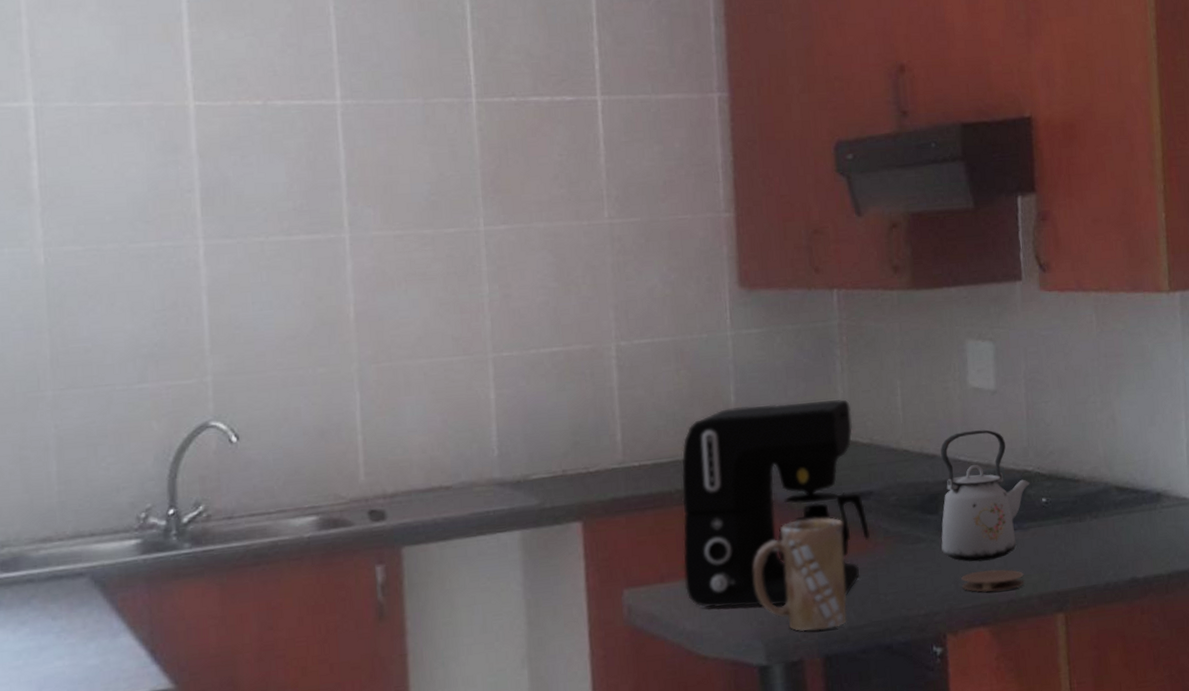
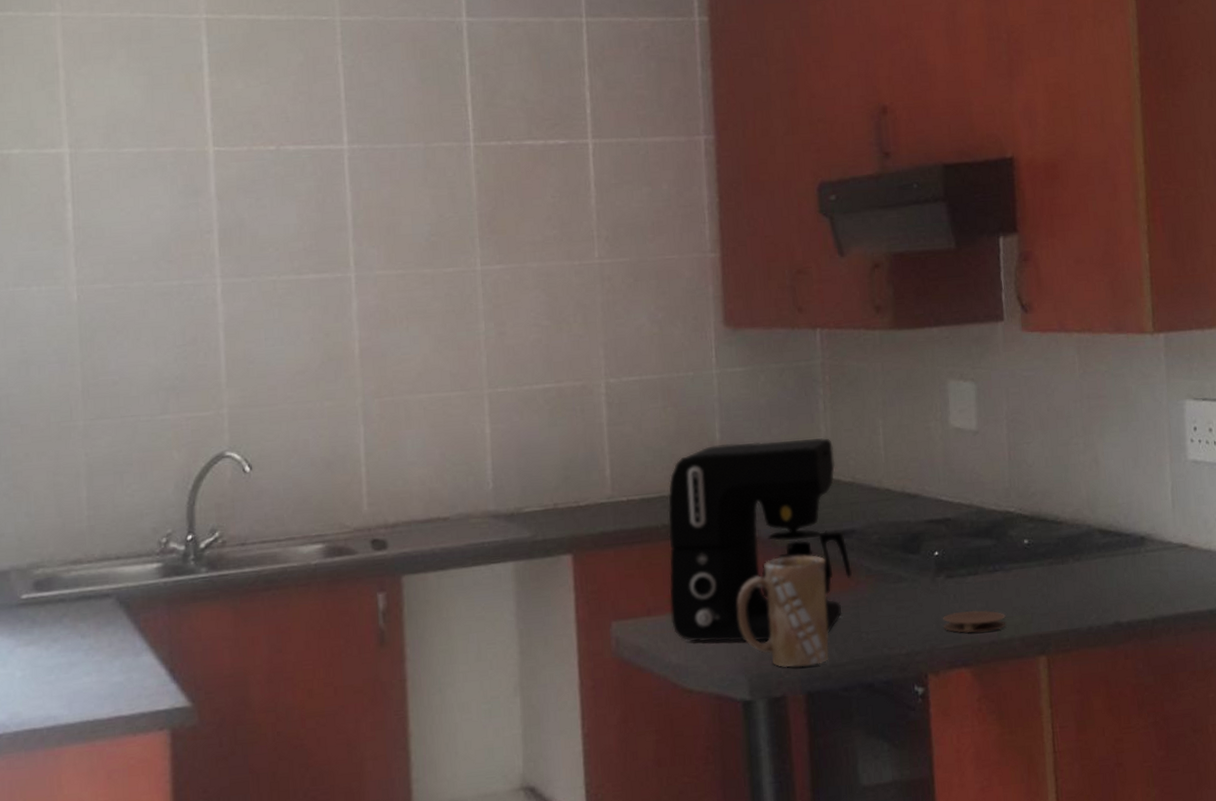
kettle: present [941,429,1031,562] -> none [922,470,1013,602]

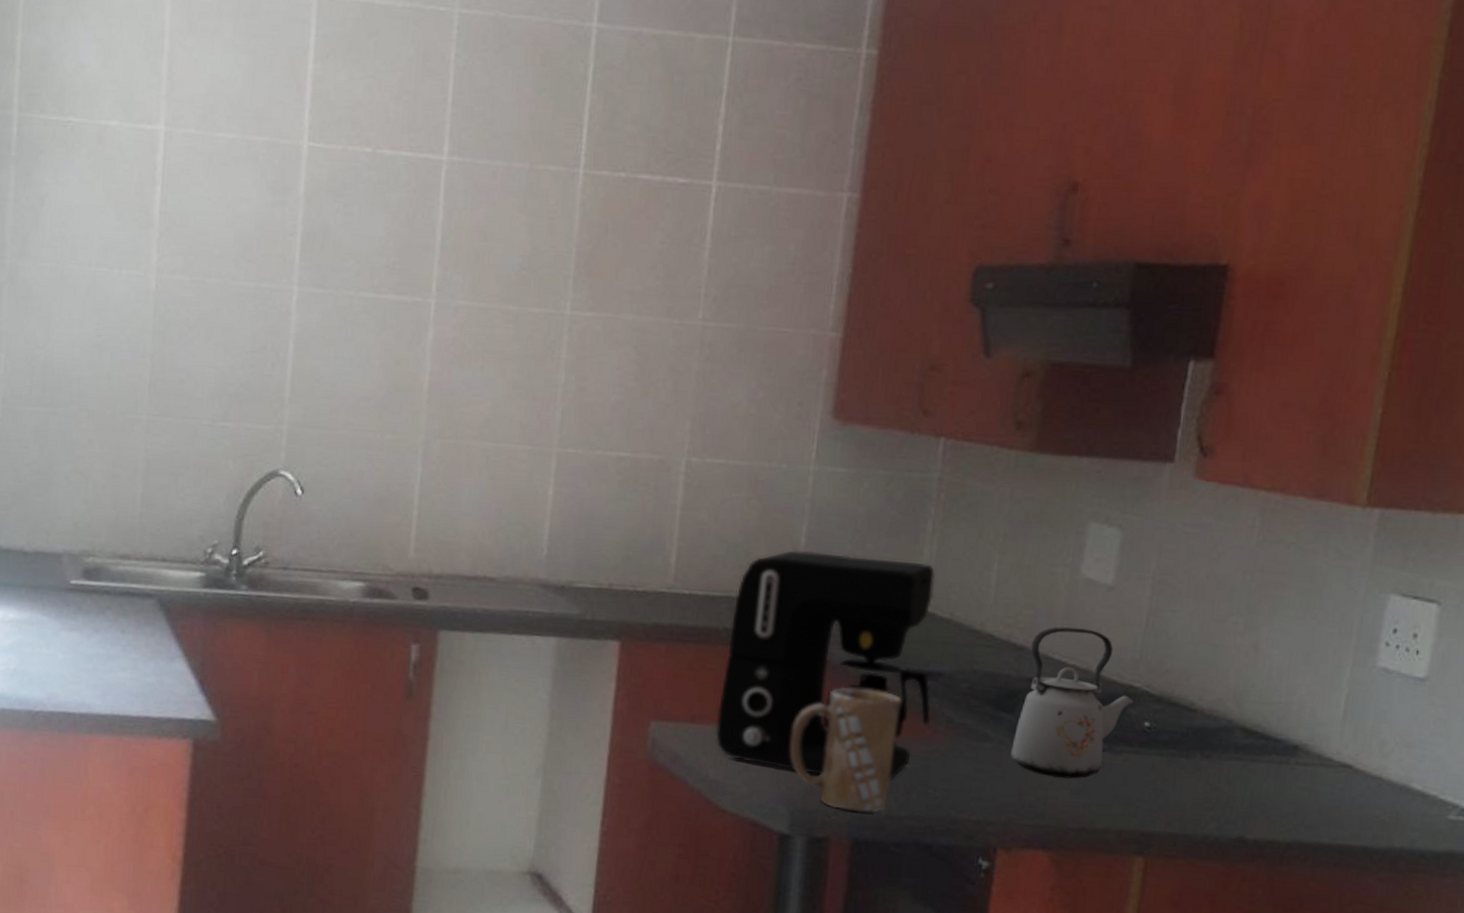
kettle: none [922,470,1013,602] -> present [1010,626,1135,779]
coaster: present [943,610,1006,633] -> none [1026,787,1104,817]

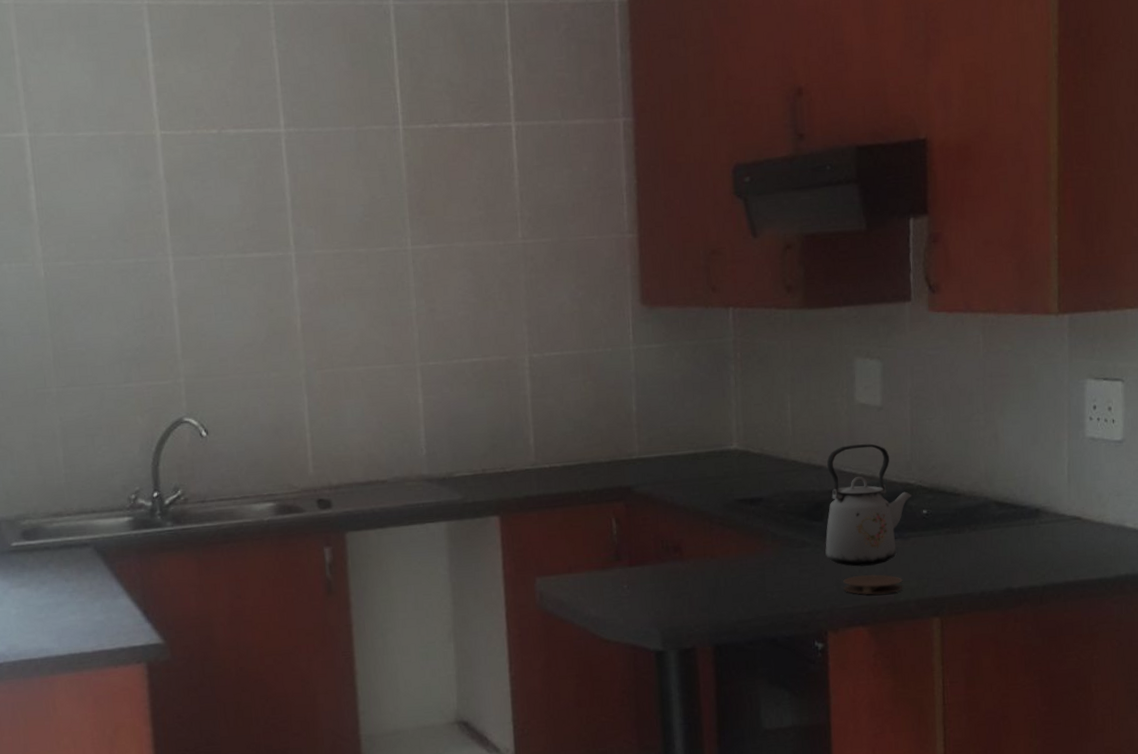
coffee maker: present [716,550,935,781] -> none [587,412,759,598]
mug: present [790,686,902,812] -> none [651,520,736,623]
coaster: none [1026,787,1104,817] -> present [843,574,903,595]

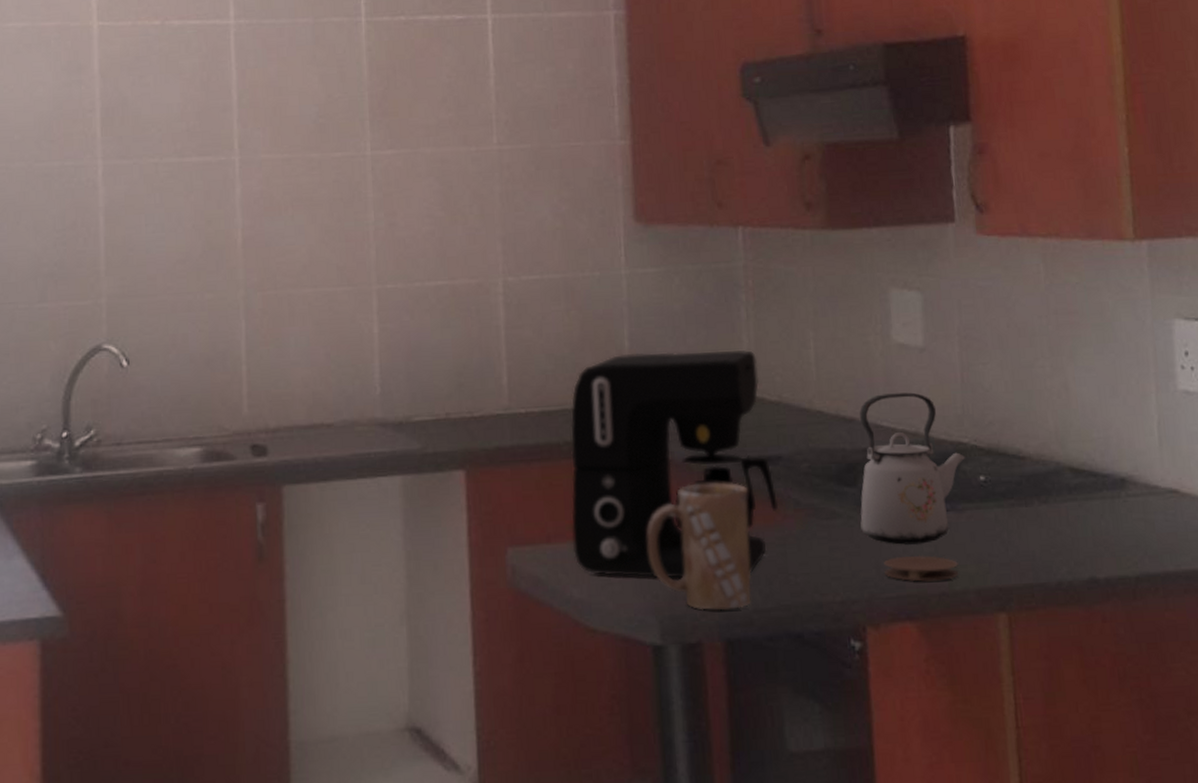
coffee maker: none [587,412,759,598] -> present [570,350,778,578]
mug: none [651,520,736,623] -> present [647,482,752,610]

